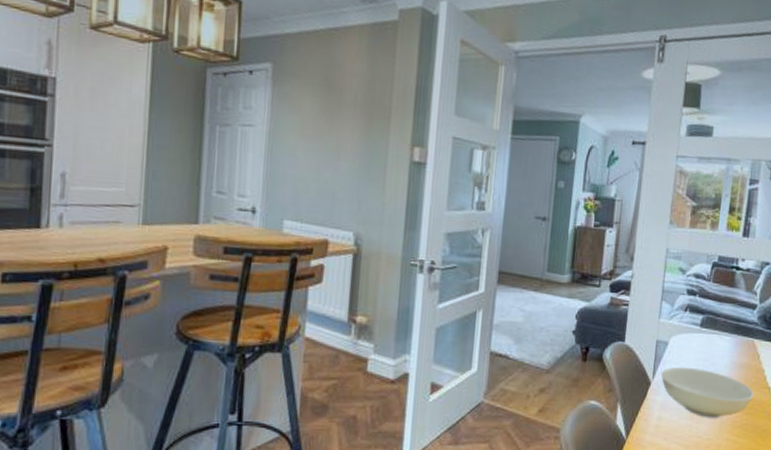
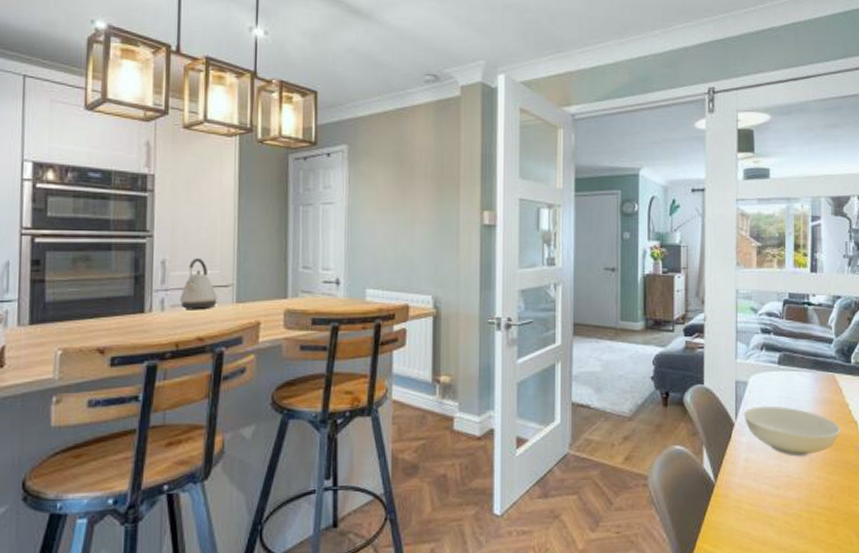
kettle: none [80,172,122,230] -> present [180,257,217,310]

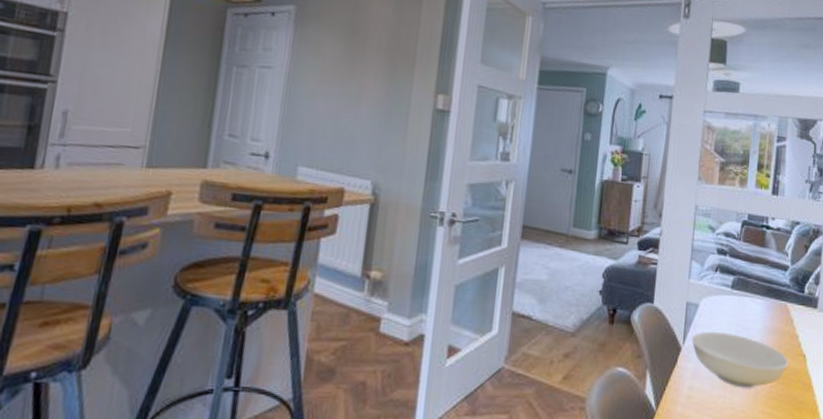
kettle: present [180,257,217,310] -> none [79,111,125,172]

